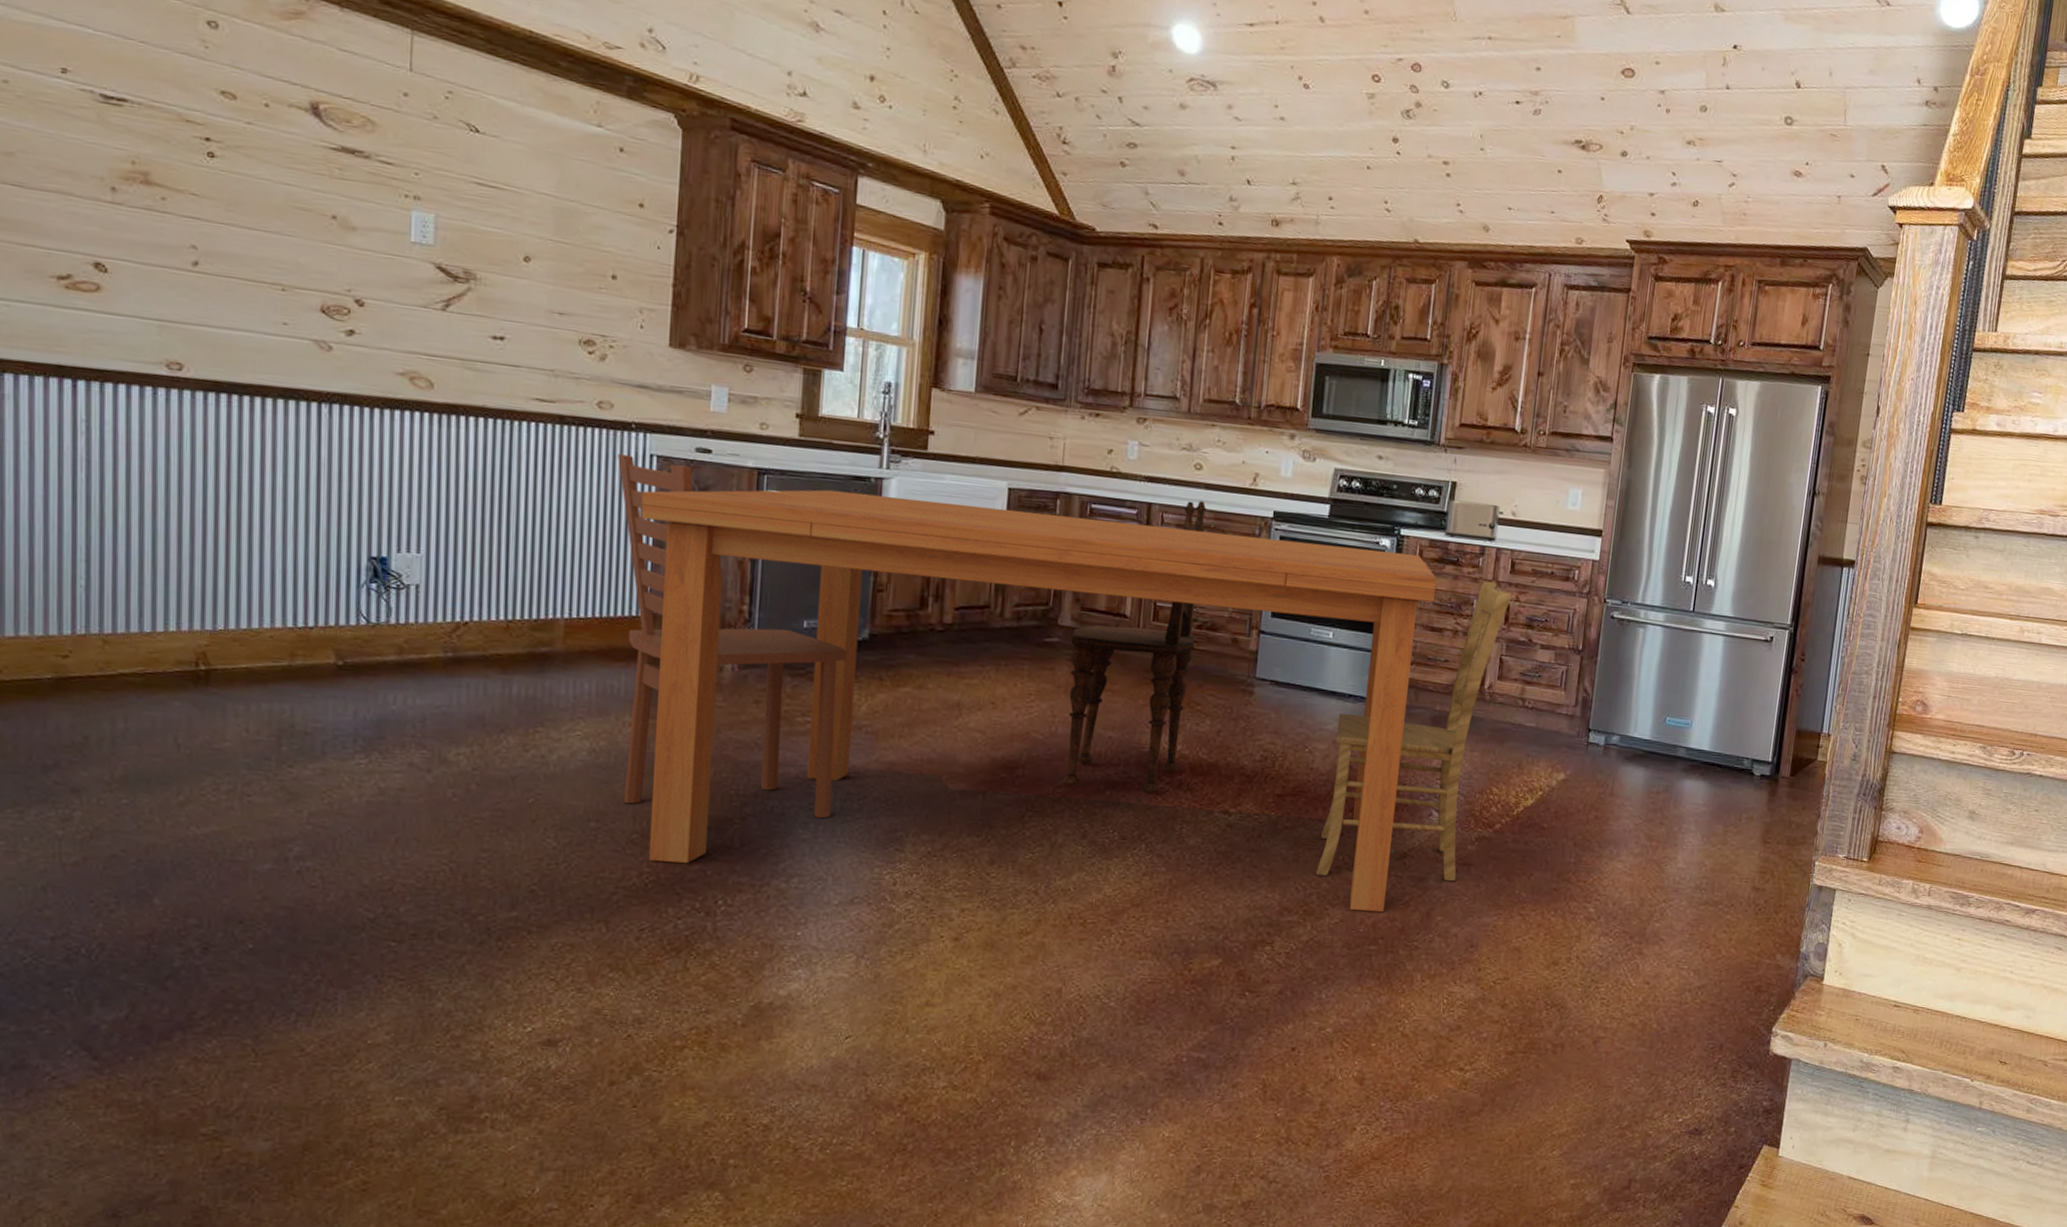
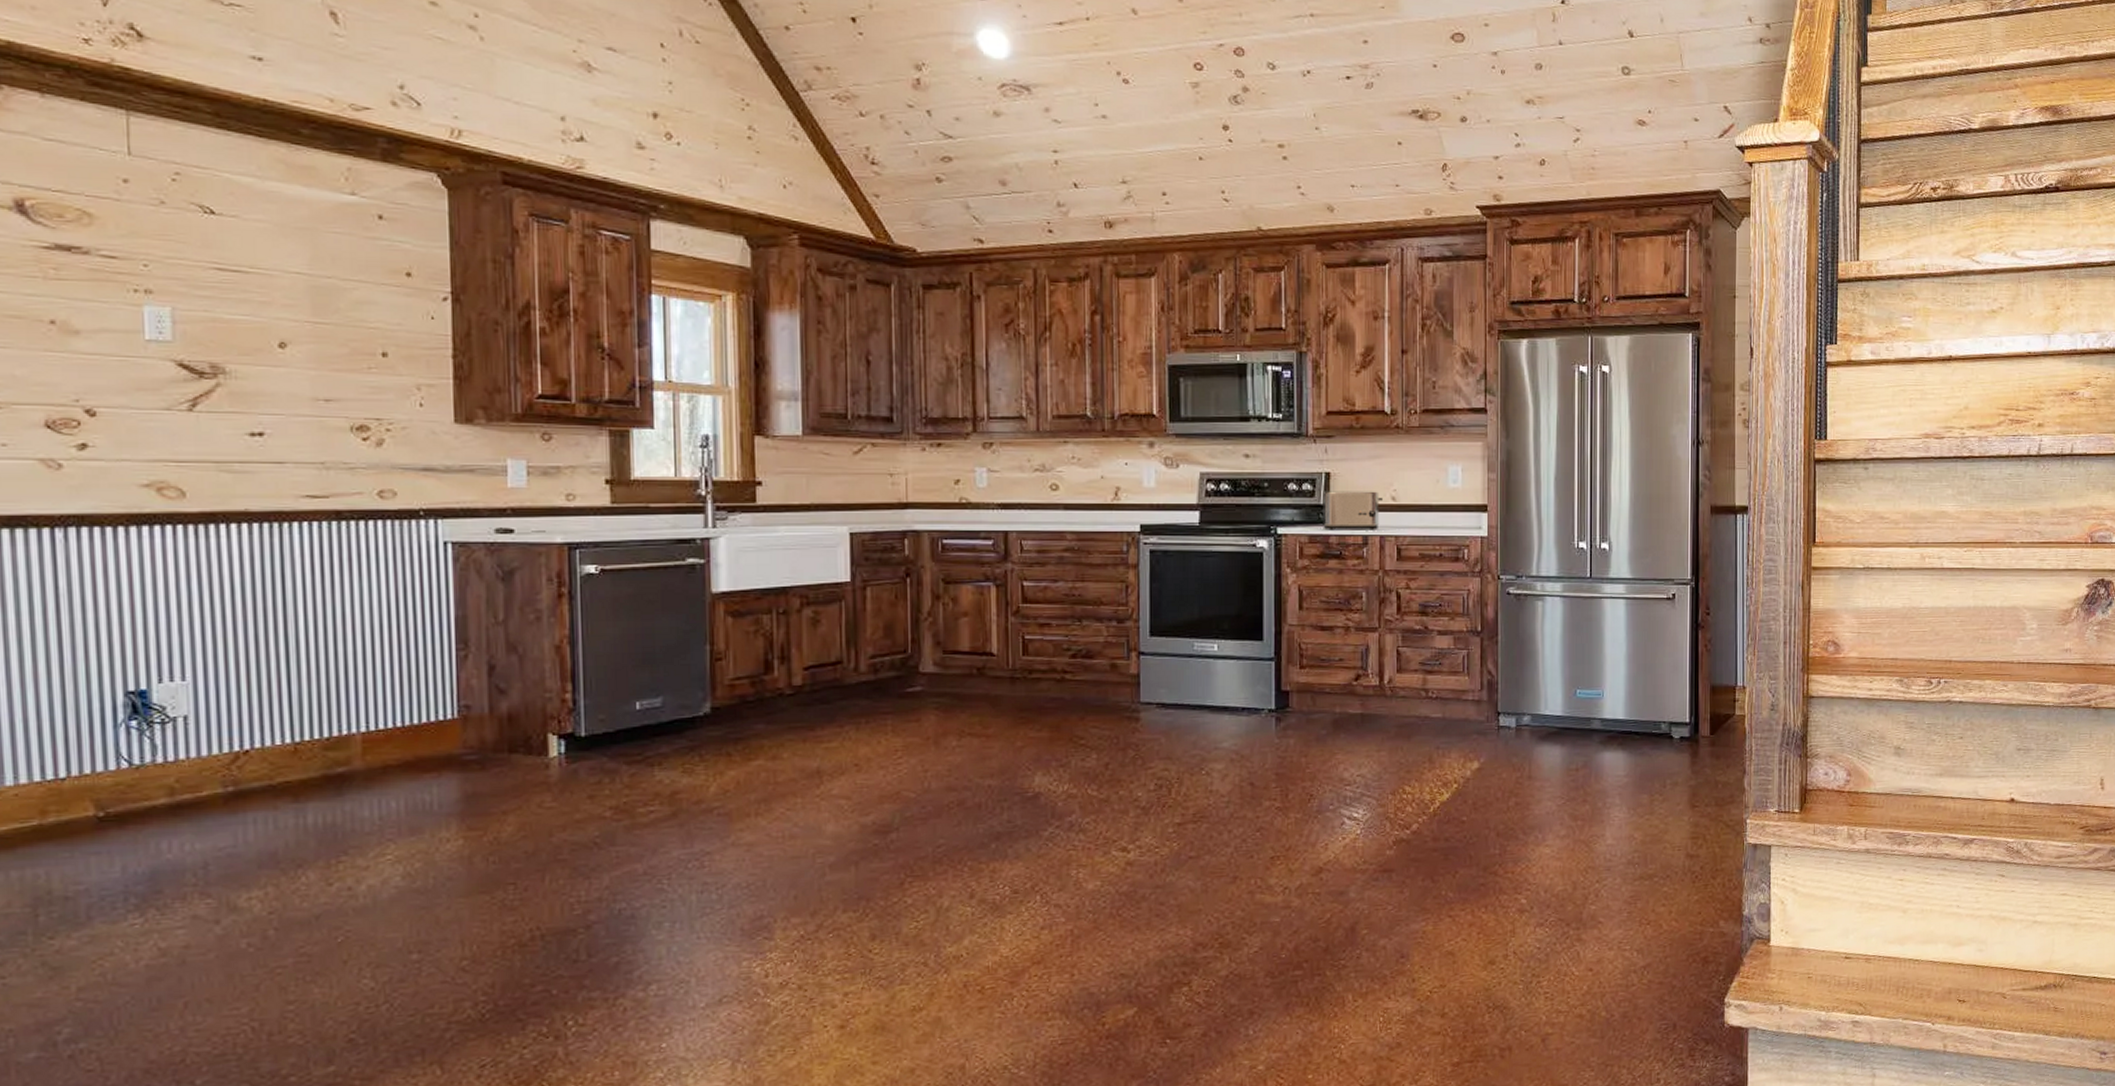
dining chair: present [618,454,848,819] -> none [407,546,689,929]
dining table: present [641,489,1437,913] -> none [438,552,1322,989]
dining chair: present [1062,501,1207,794] -> none [935,523,1070,845]
dining chair: present [1316,581,1513,882] -> none [1228,571,1402,904]

